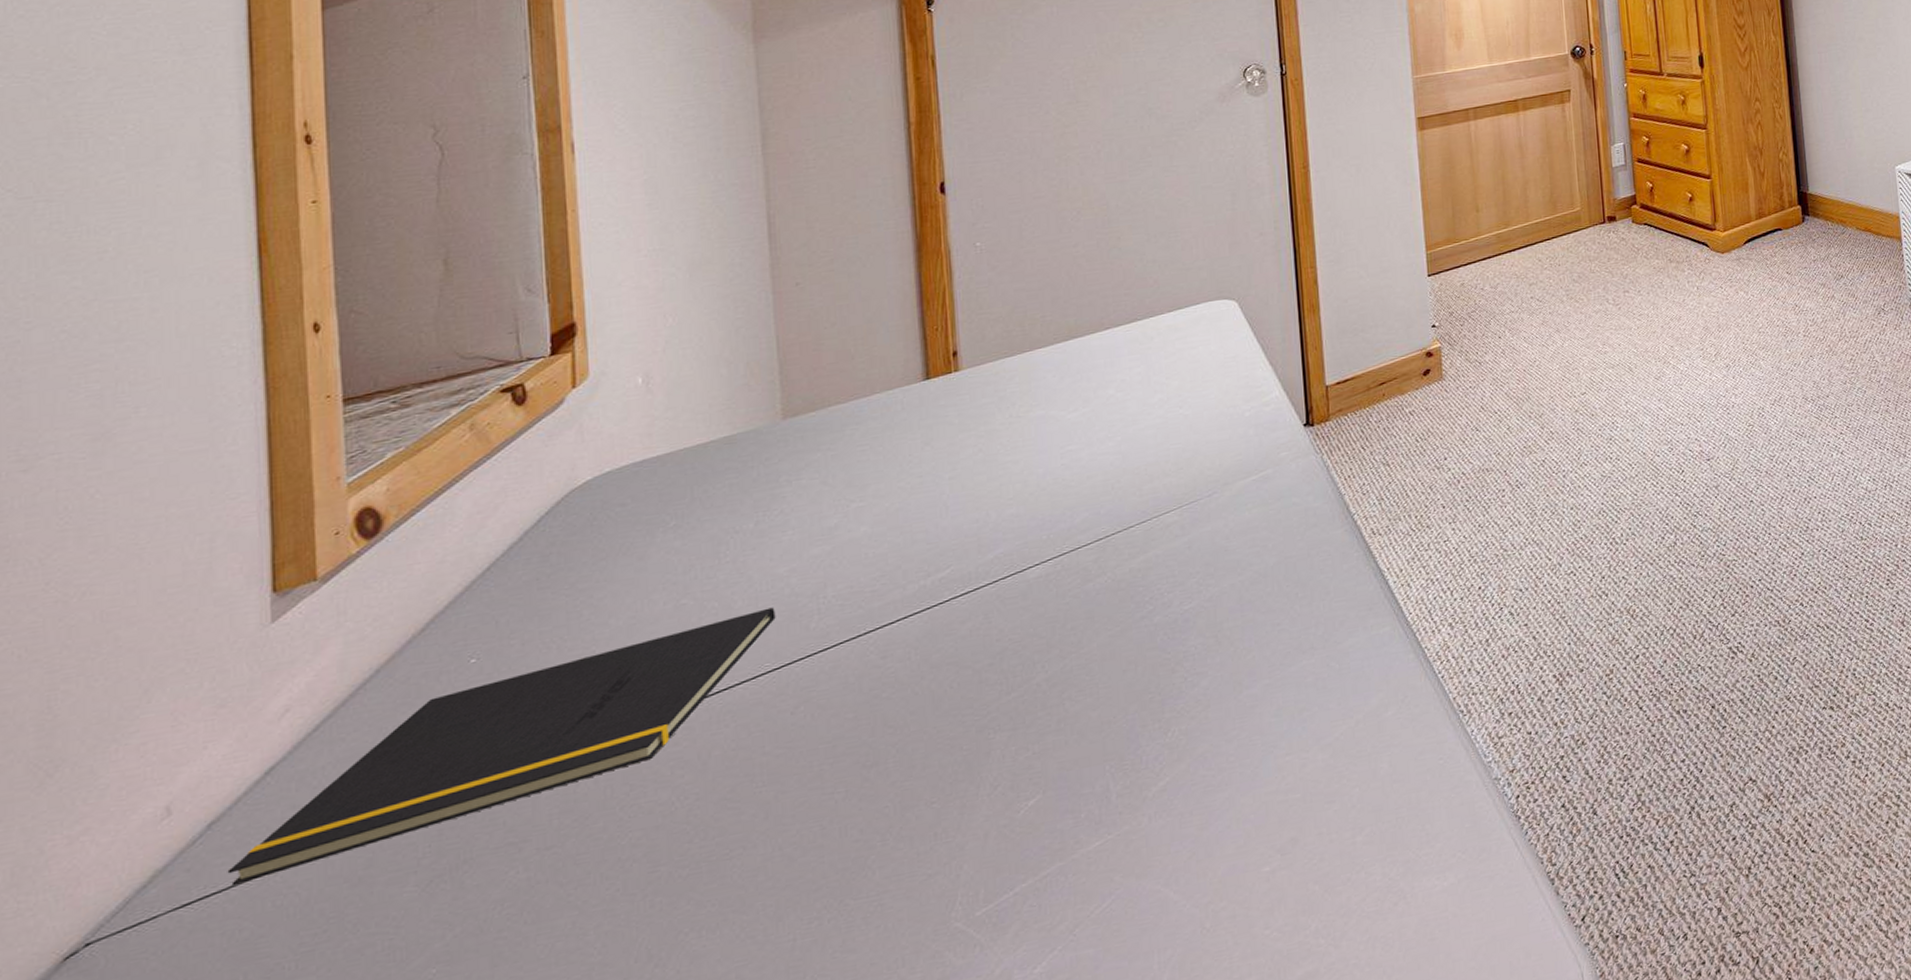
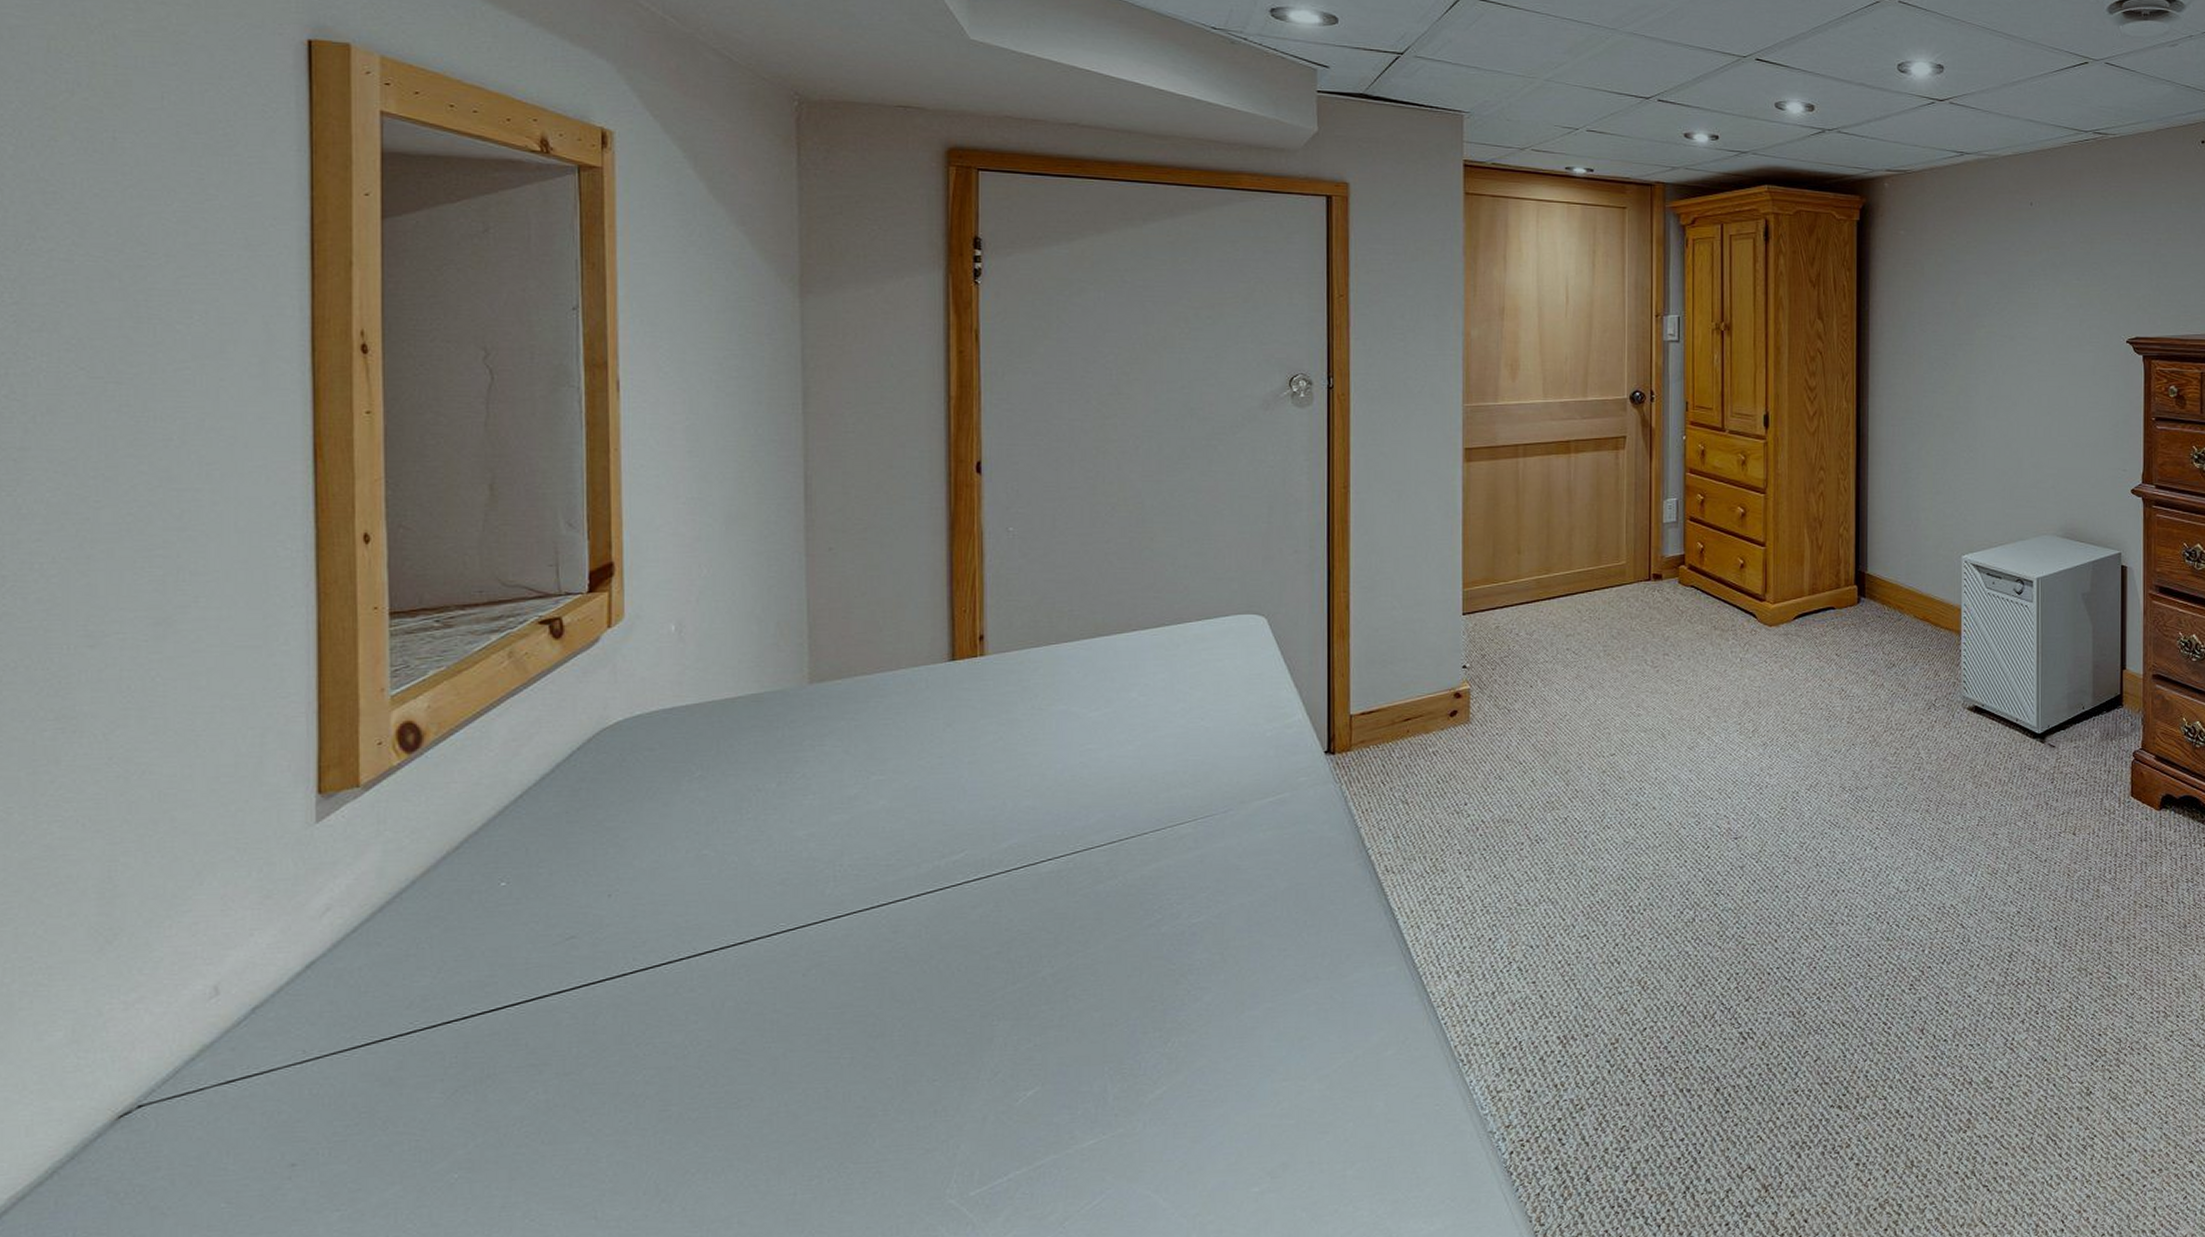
notepad: present [227,607,776,886] -> none [268,869,793,1070]

